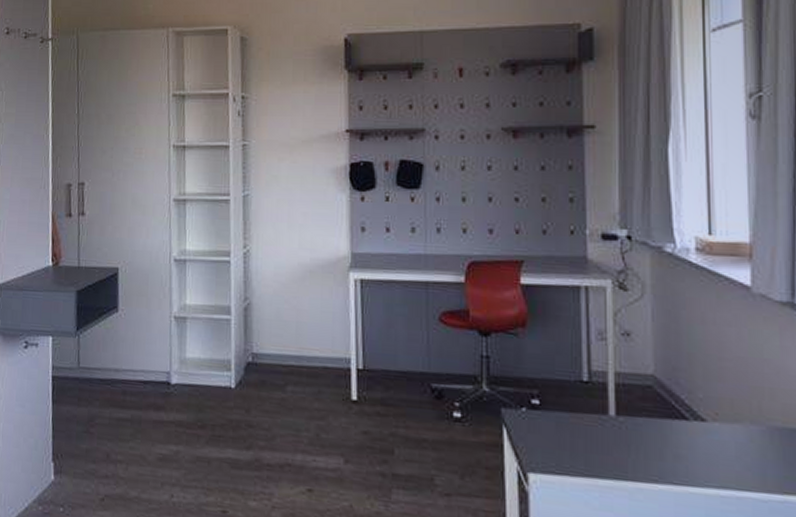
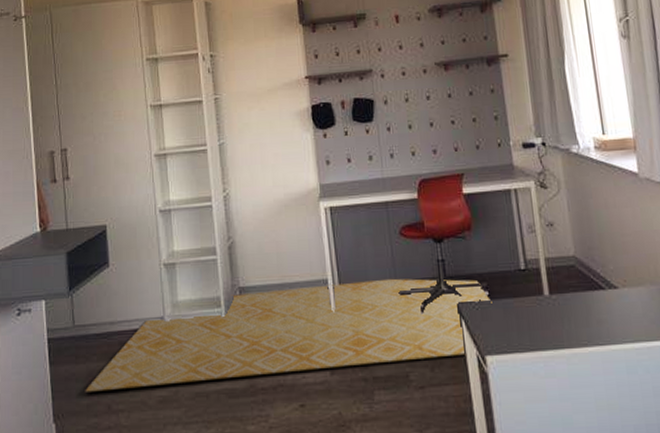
rug: none [85,359,543,468] -> present [85,278,492,392]

